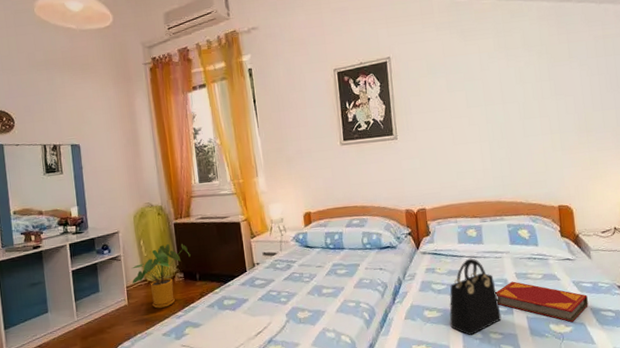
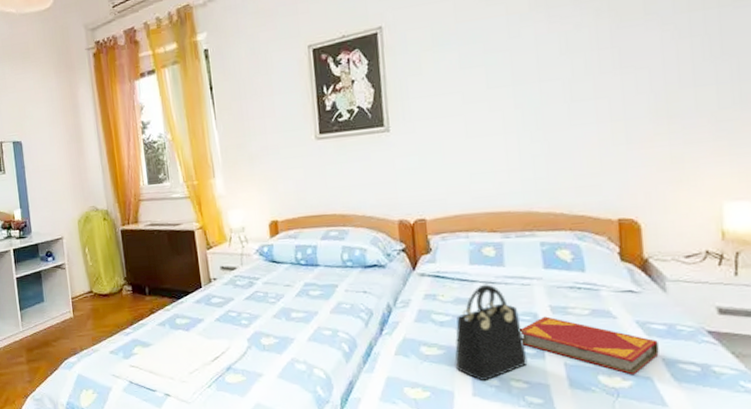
house plant: present [131,244,191,309] -> none [76,253,139,323]

